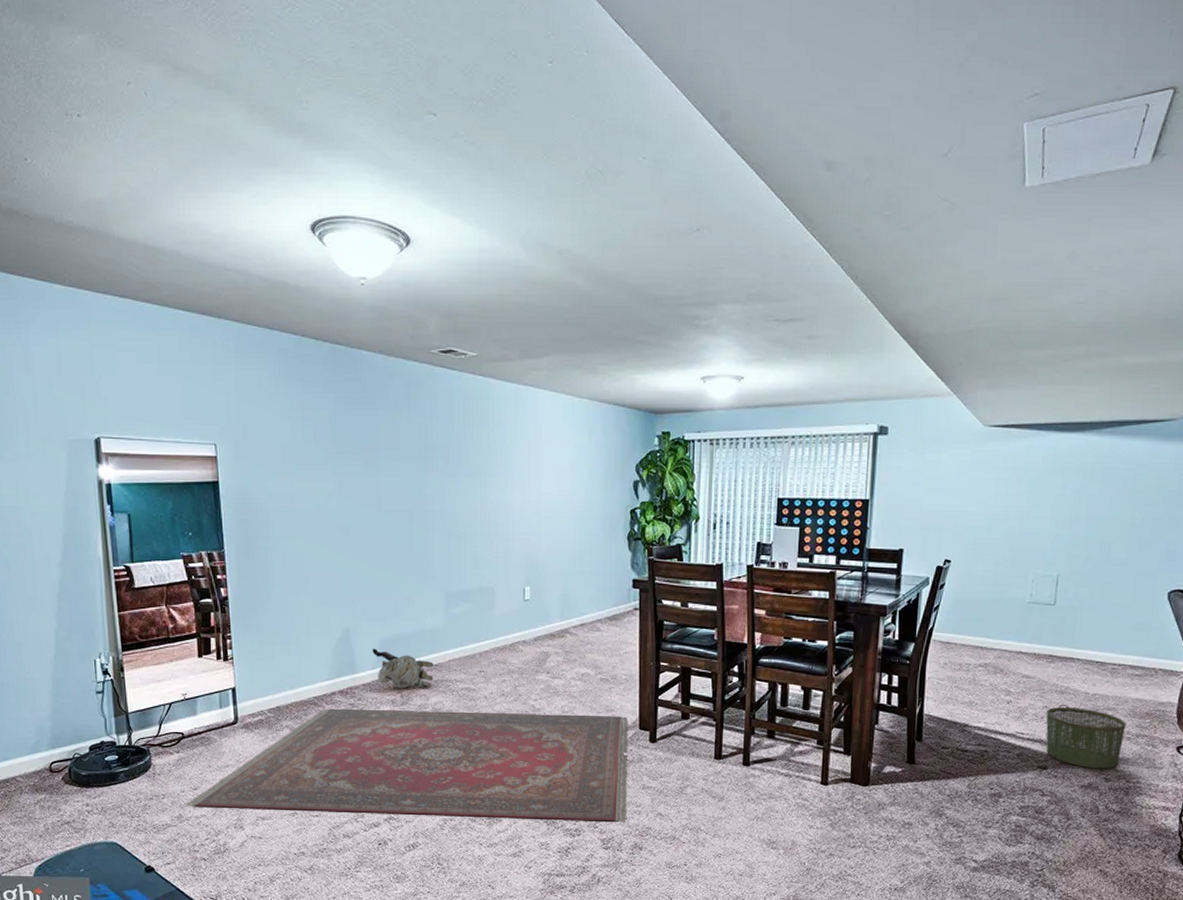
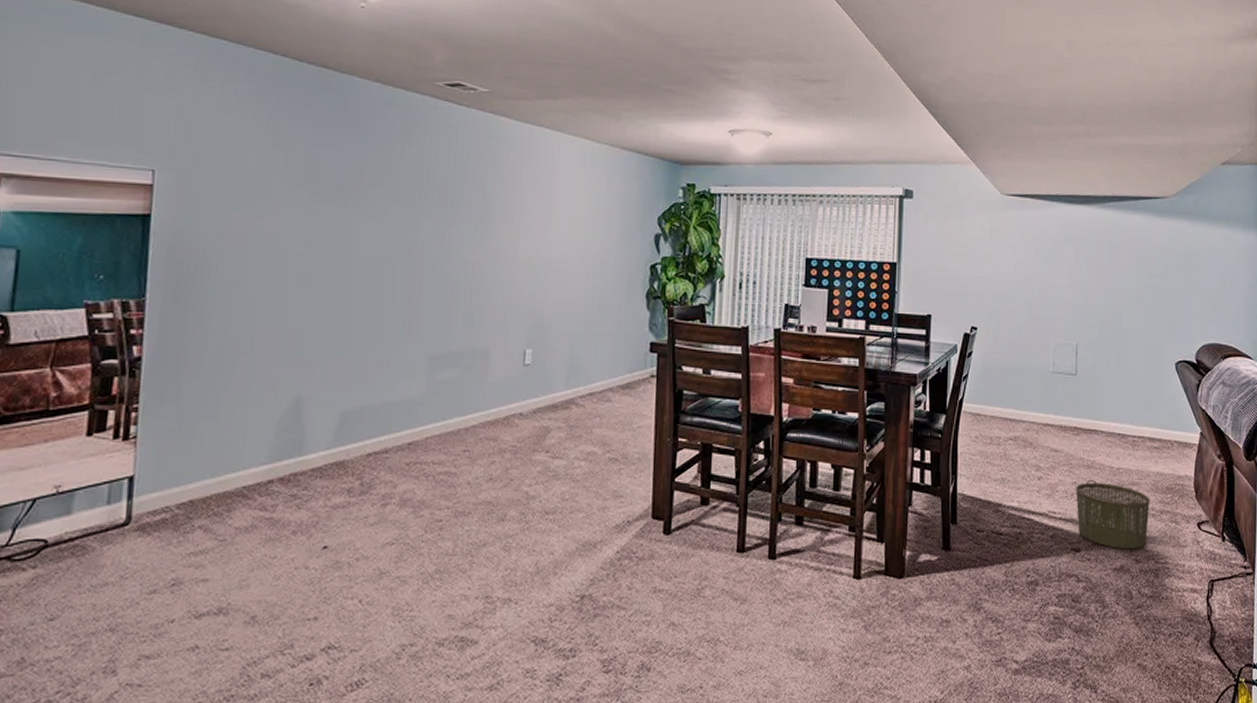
area rug: present [185,708,628,822] -> none [33,501,639,646]
cat: present [372,648,434,689] -> none [328,422,407,474]

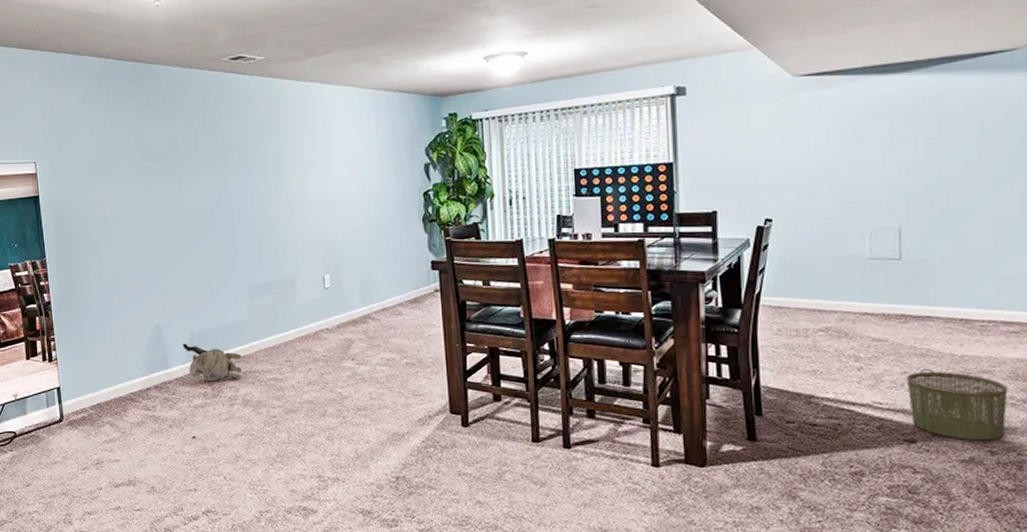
cat: none [328,422,407,474] -> present [183,343,242,382]

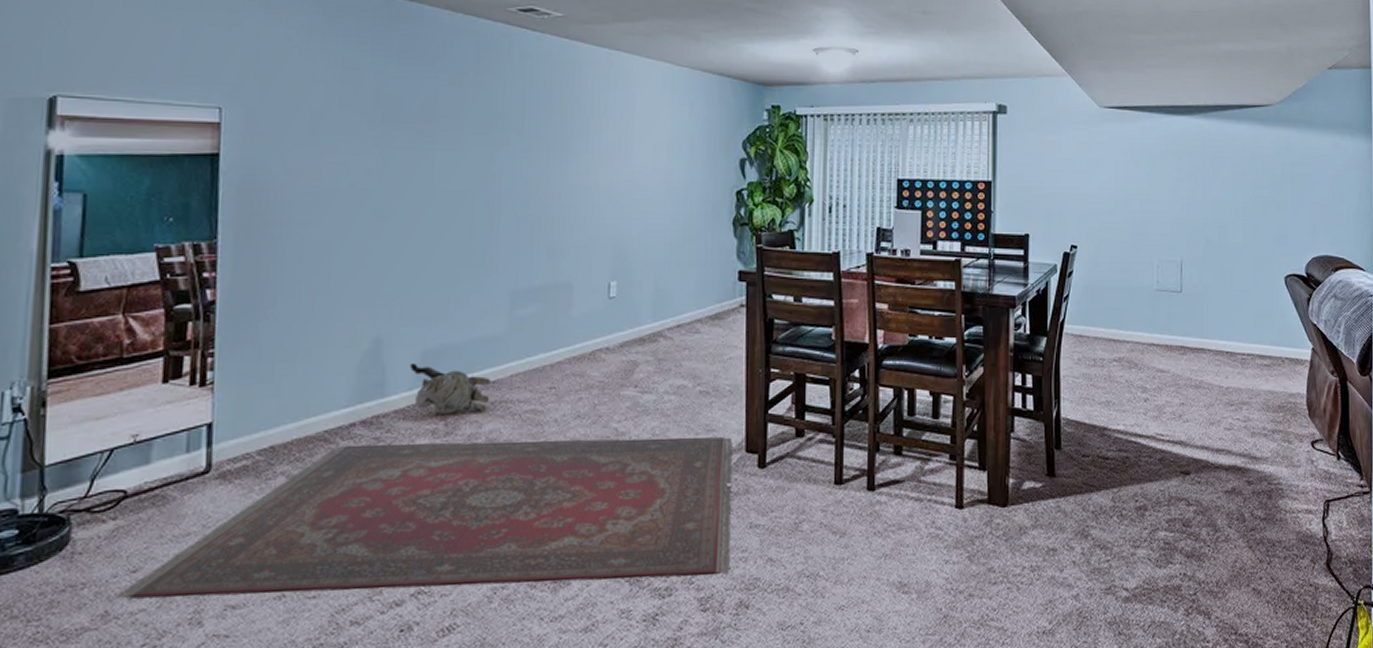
area rug: none [19,400,444,511] -> present [116,437,732,599]
basket: present [906,368,1008,441] -> none [1183,399,1261,471]

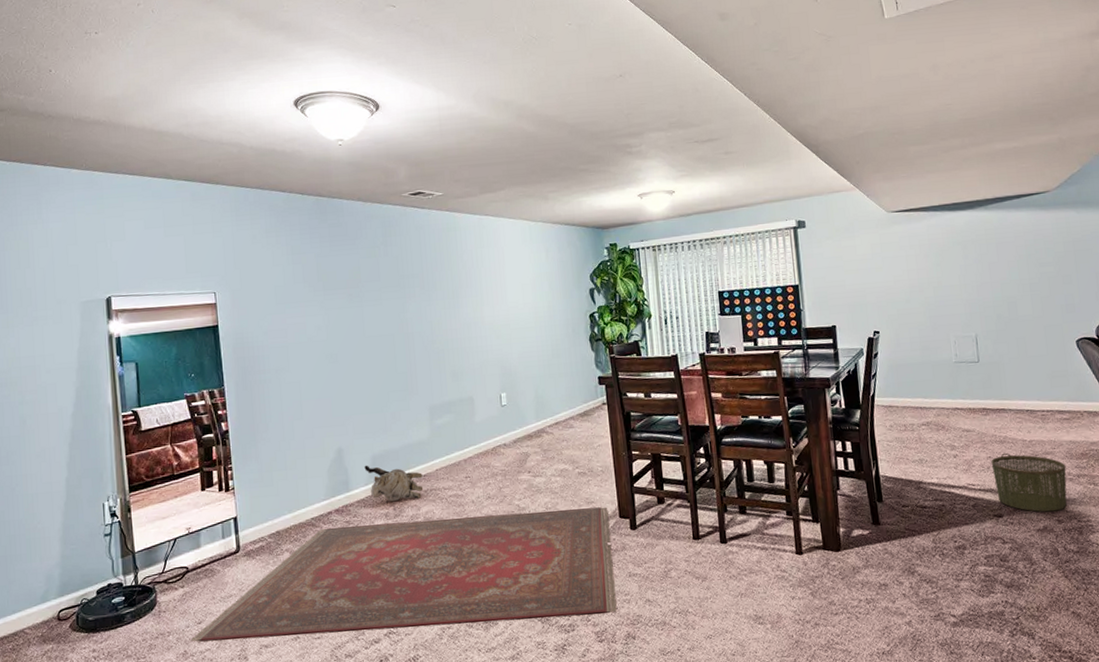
basket: none [1183,399,1261,471] -> present [991,452,1067,512]

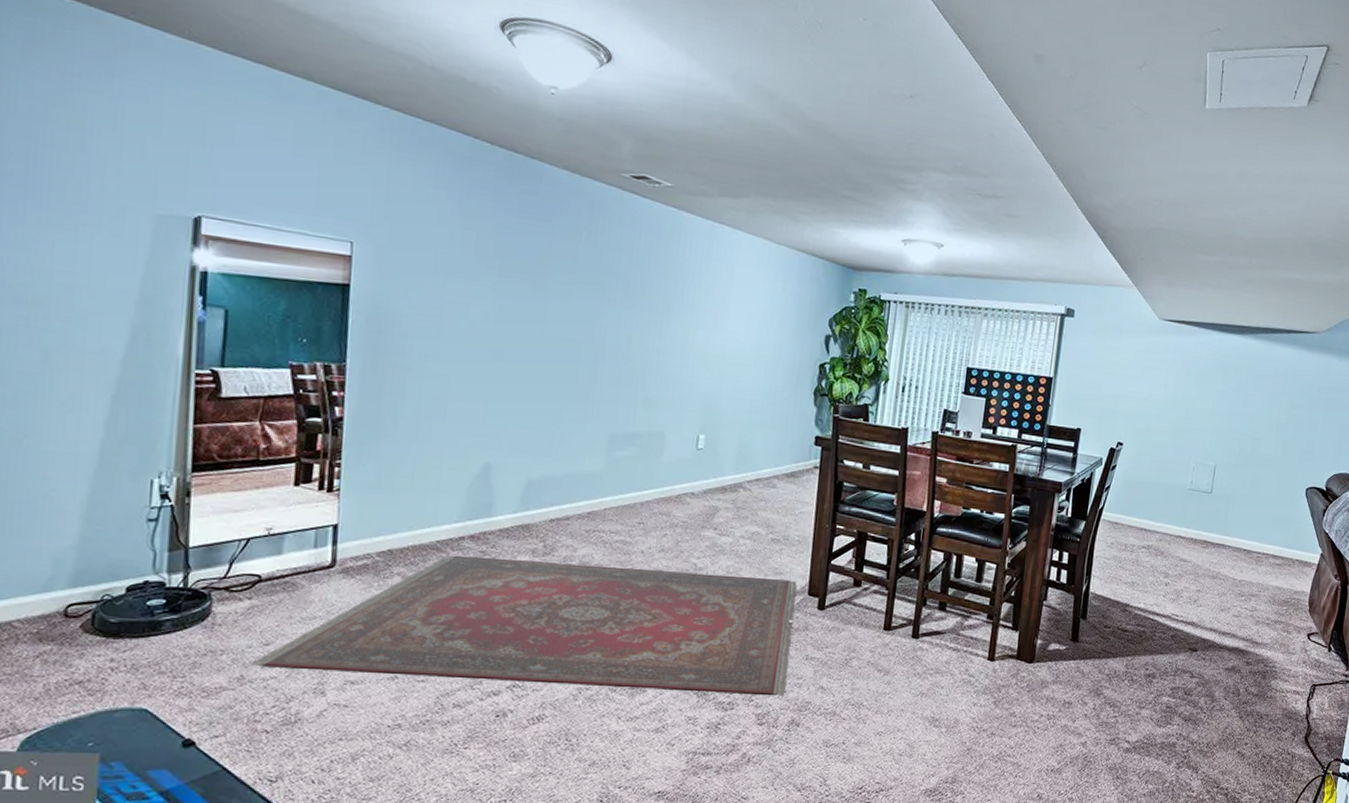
cat: present [364,465,424,502] -> none [515,489,587,538]
basket: present [991,452,1067,512] -> none [1197,588,1267,653]

